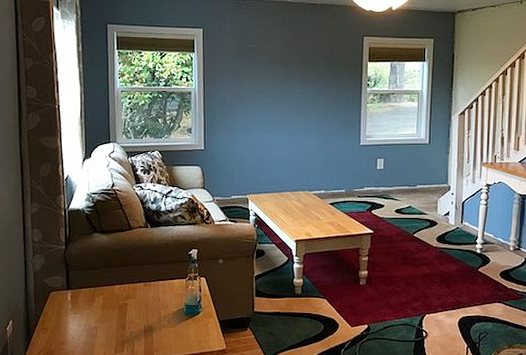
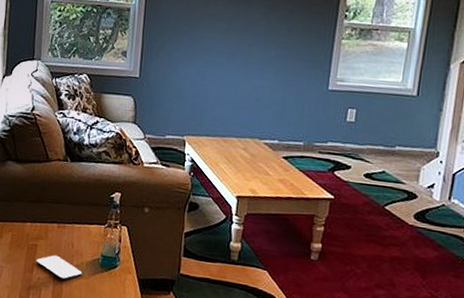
smartphone: none [128,310,170,331] -> present [36,255,83,280]

